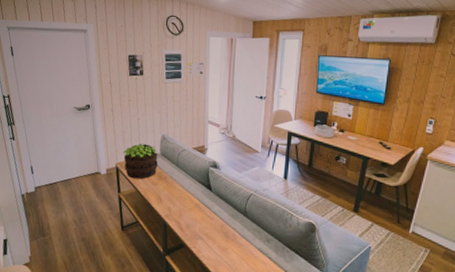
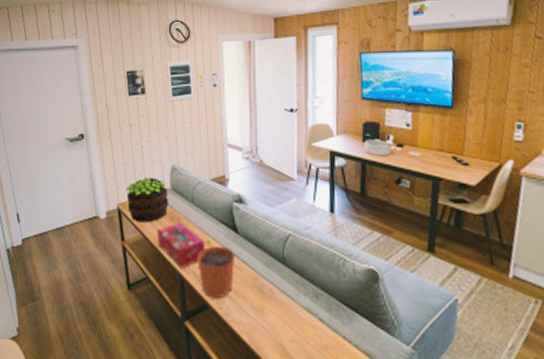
tissue box: none [147,180,185,216] -> present [157,222,205,269]
plant pot: none [178,195,208,239] -> present [197,240,235,298]

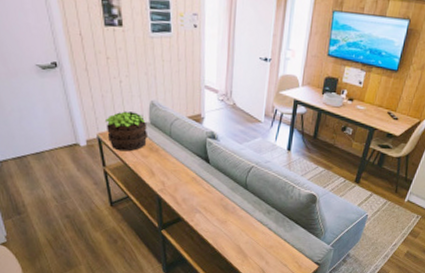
tissue box: present [157,222,205,269] -> none [136,152,181,191]
plant pot: present [197,240,235,298] -> none [173,168,206,213]

